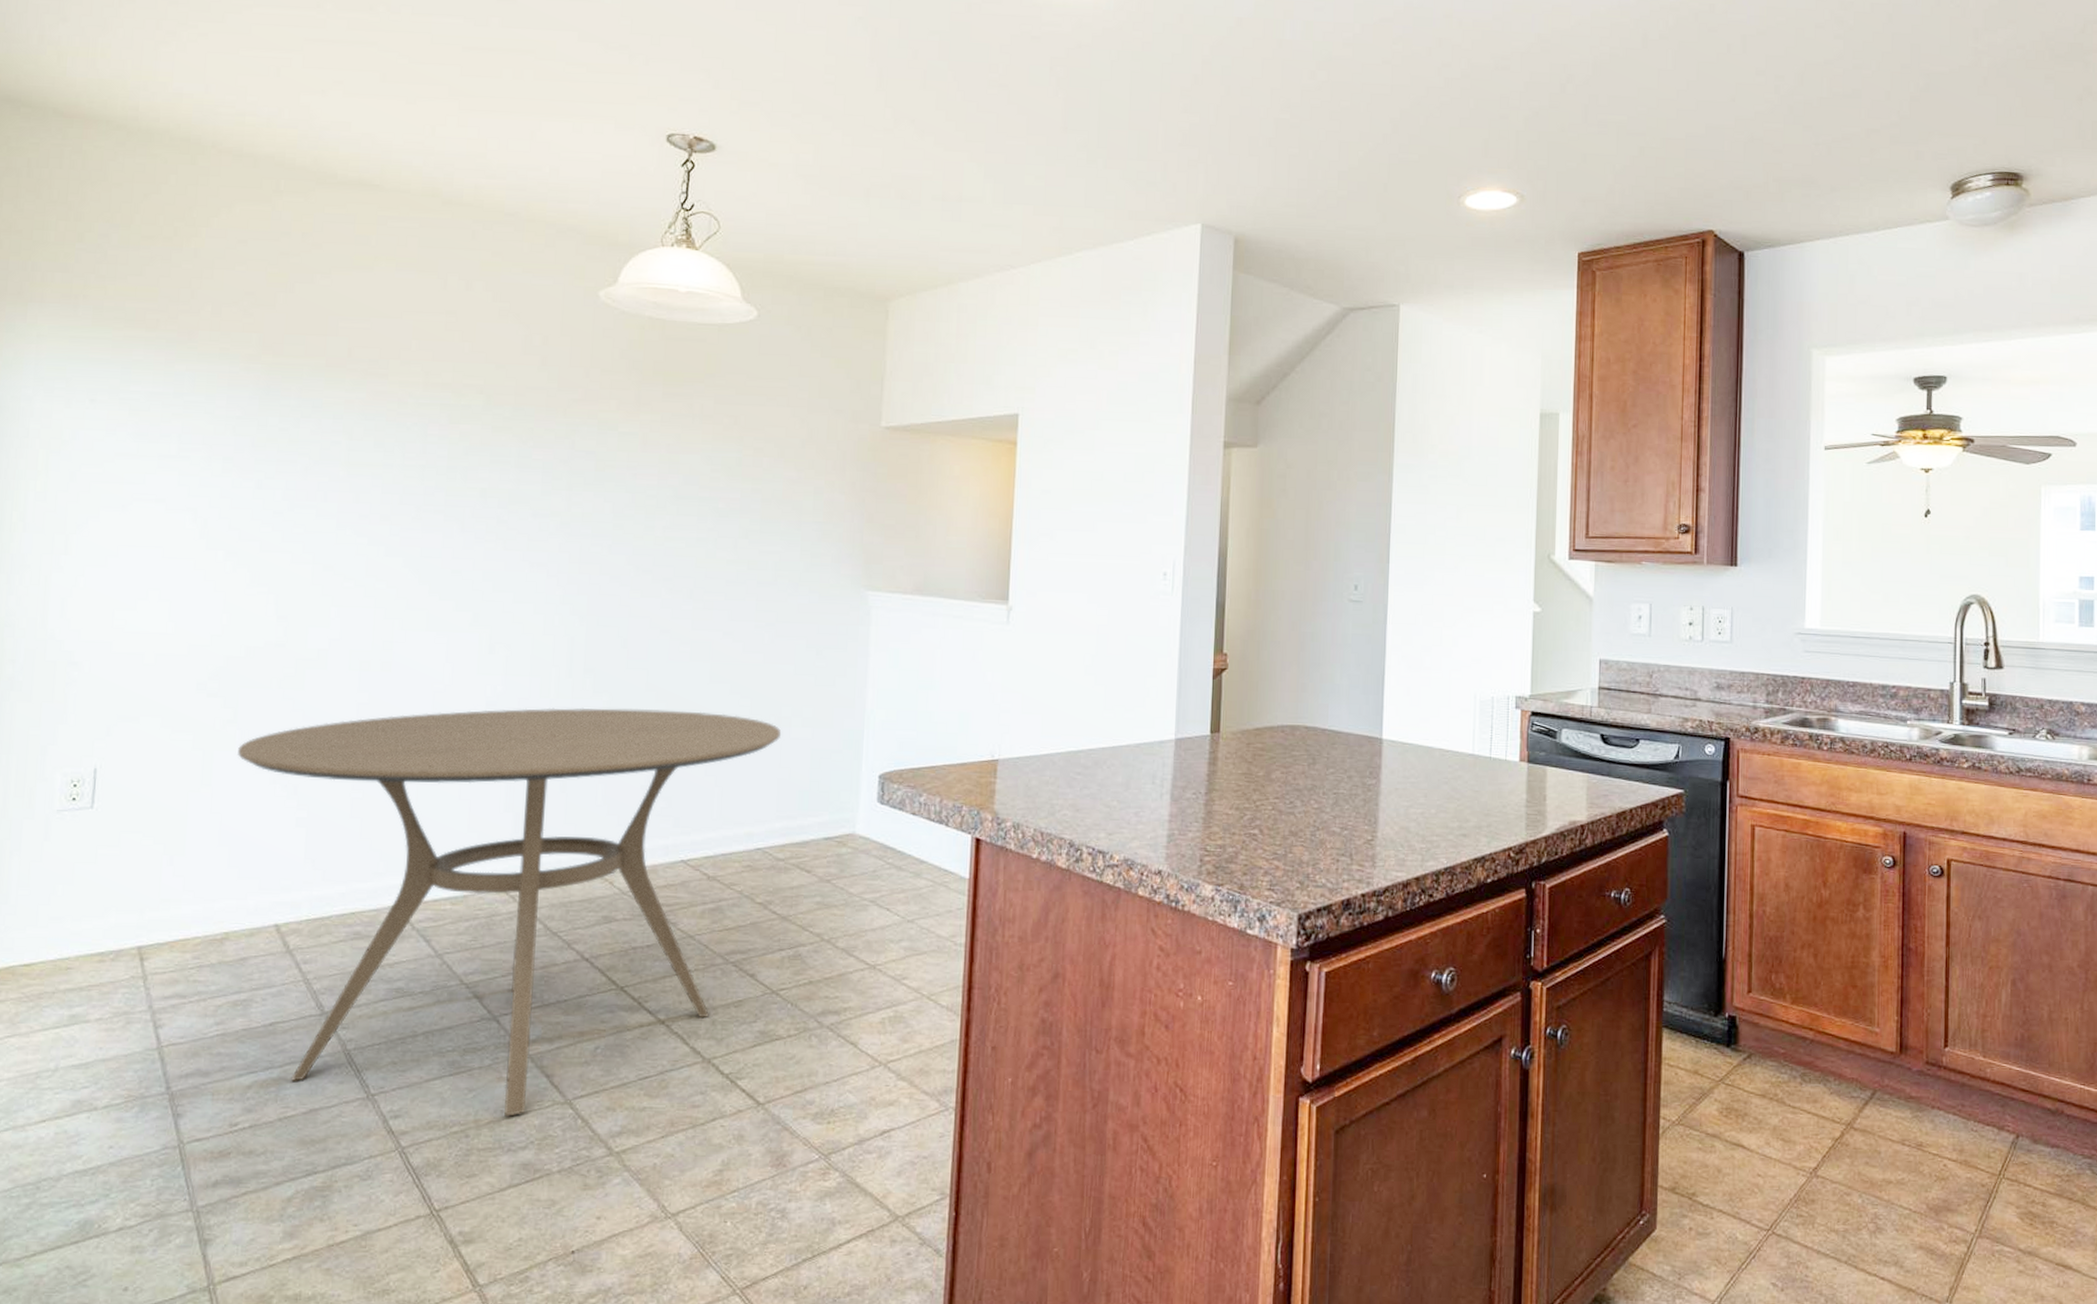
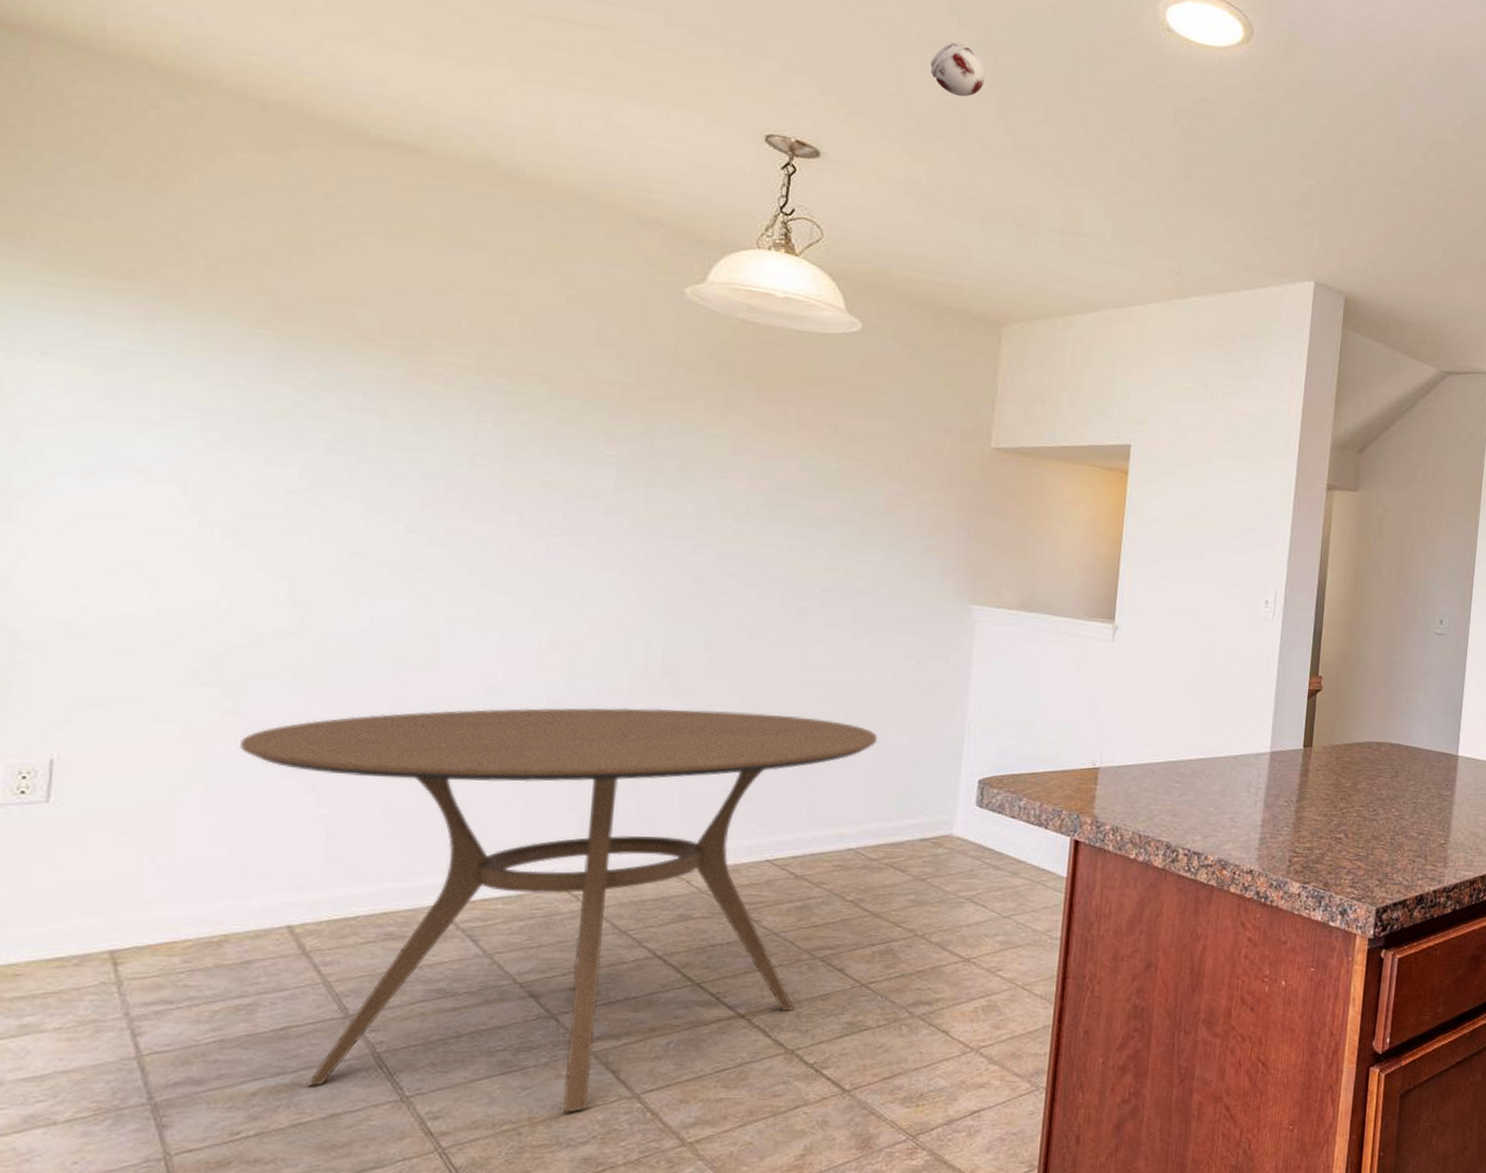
smoke detector: none [814,20,866,75] -> present [930,42,986,97]

